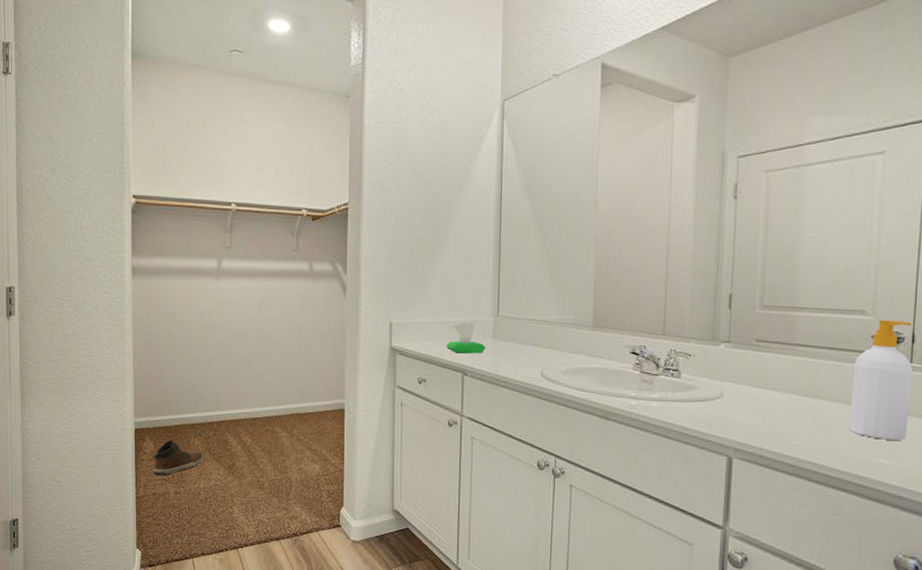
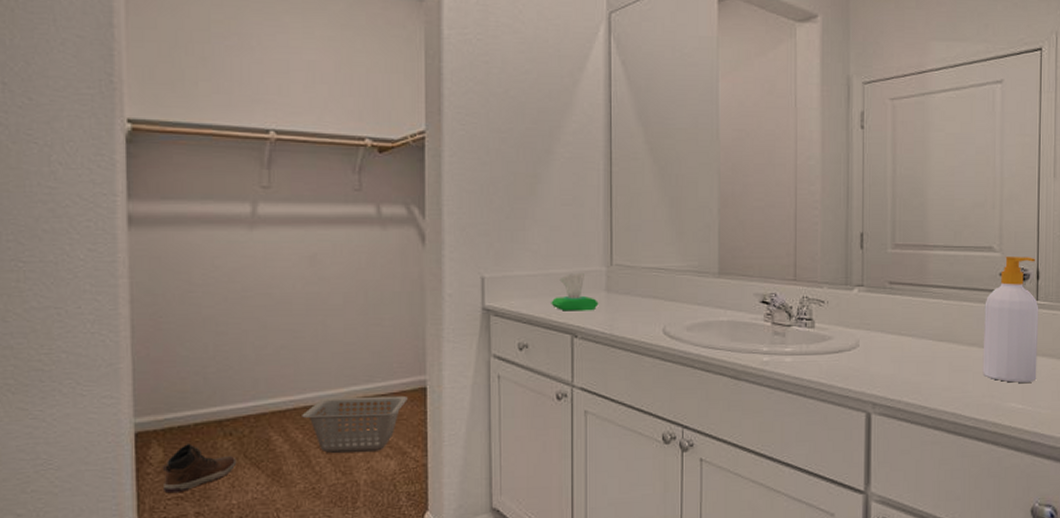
laundry basket: none [251,412,330,458] -> present [302,395,408,454]

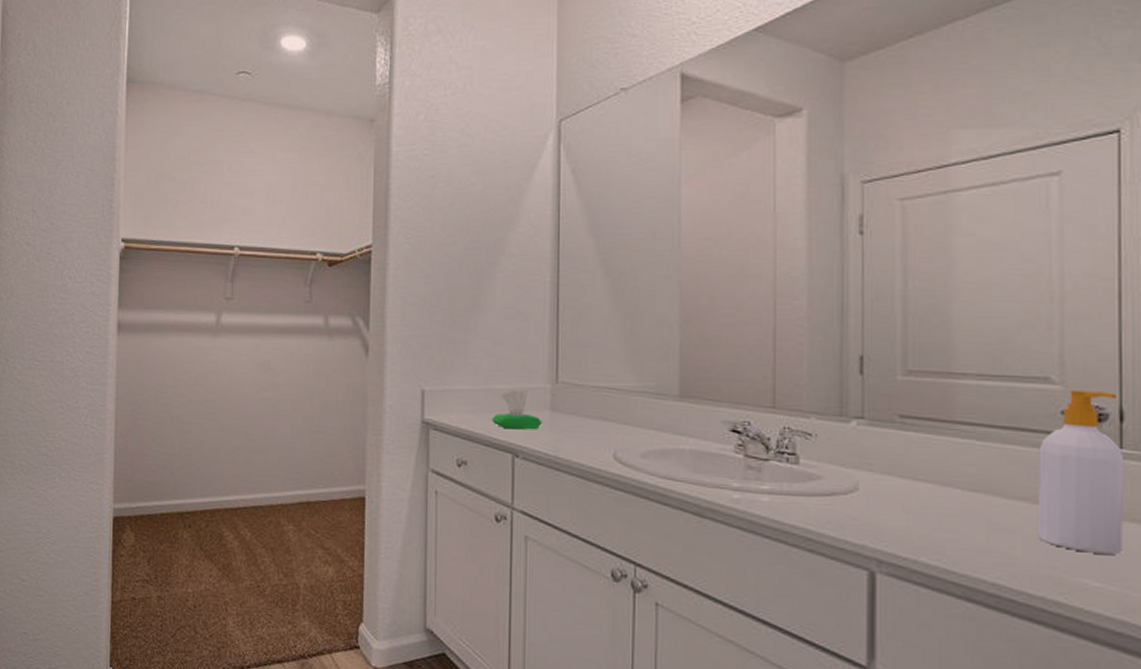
boot: present [162,443,237,494] -> none [133,530,194,577]
laundry basket: present [302,395,408,454] -> none [251,499,347,558]

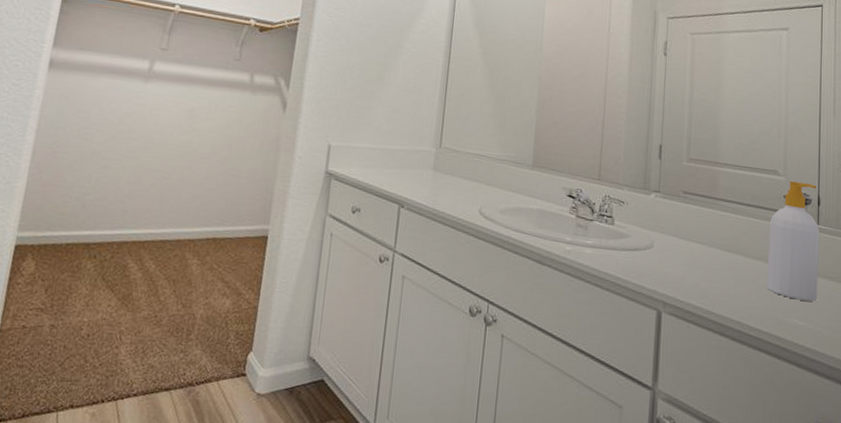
wet wipes pack: present [491,390,542,430] -> none [384,151,426,185]

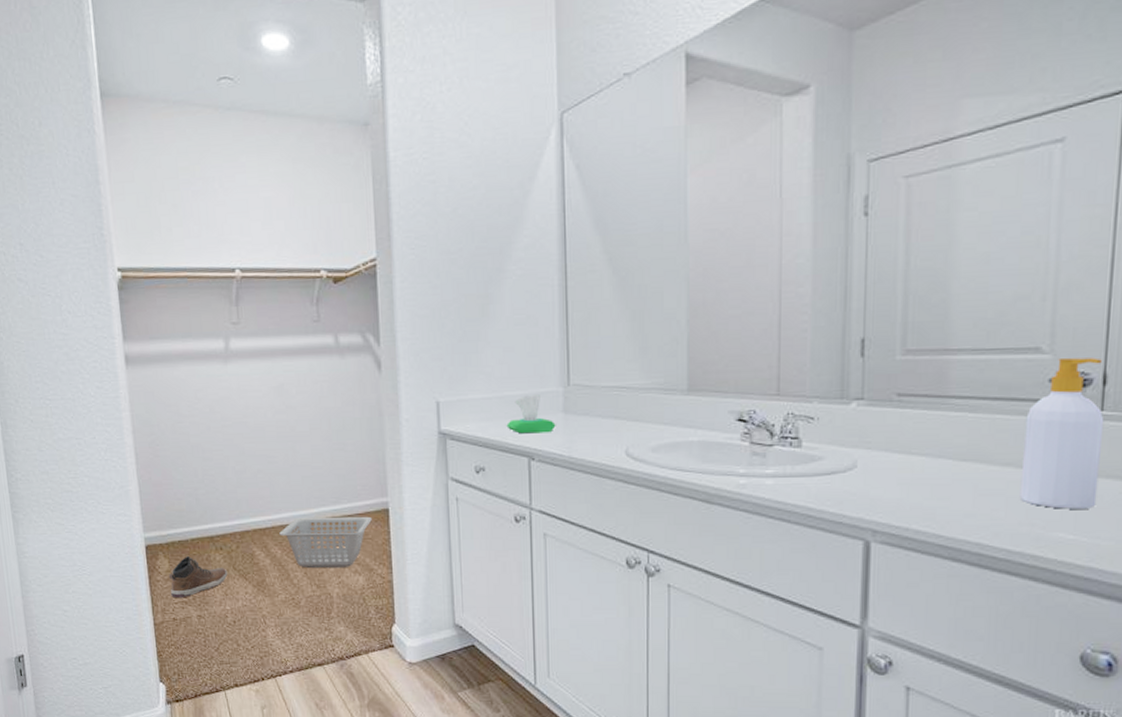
boot: none [28,260,95,305] -> present [168,555,228,599]
laundry basket: none [157,234,250,290] -> present [279,516,372,569]
wet wipes pack: none [384,151,426,185] -> present [506,395,556,434]

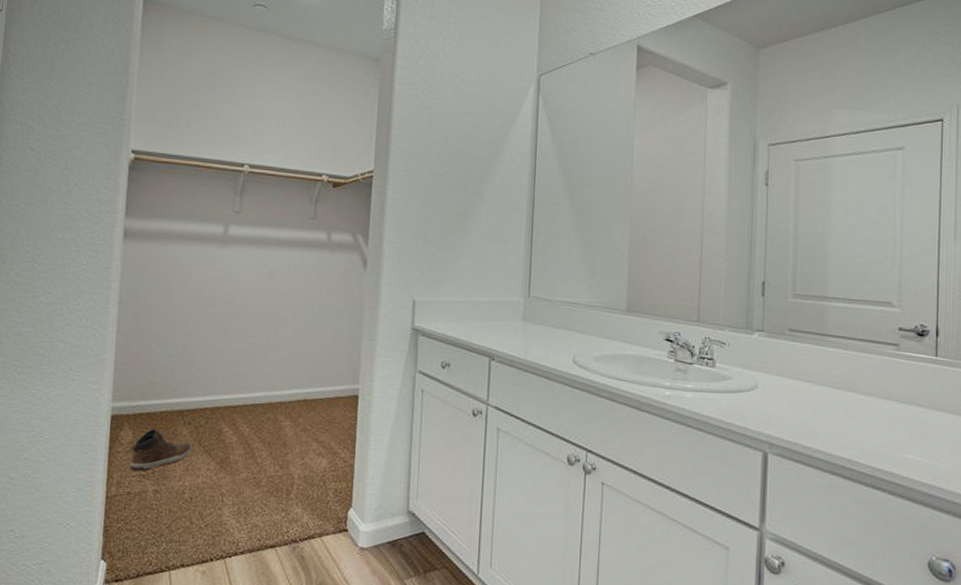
laundry basket: present [279,516,372,569] -> none [250,397,341,450]
wet wipes pack: present [506,395,556,434] -> none [473,302,516,337]
soap bottle: present [1019,357,1104,509] -> none [880,313,938,436]

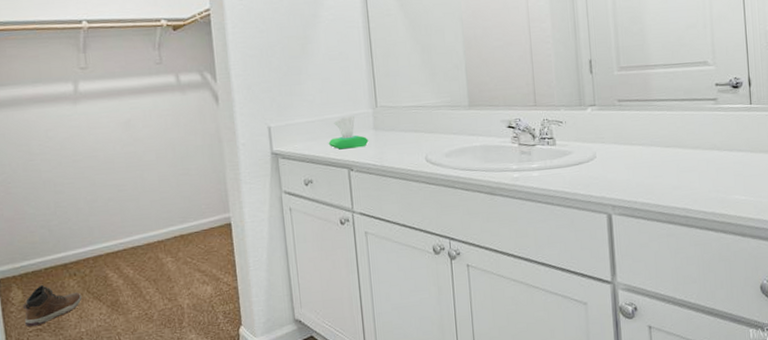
wet wipes pack: none [473,302,516,337] -> present [328,116,369,150]

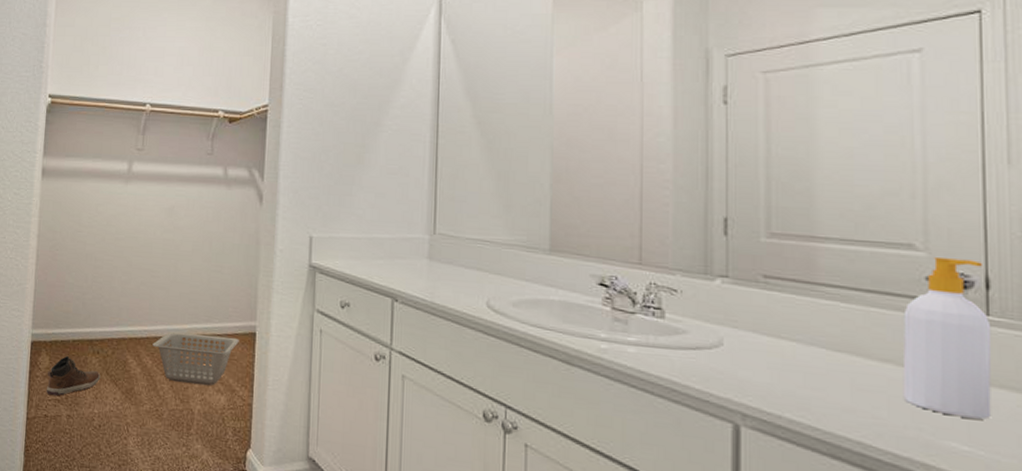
laundry basket: none [131,231,217,285] -> present [152,331,239,386]
wet wipes pack: present [328,116,369,150] -> none [373,239,420,276]
soap bottle: none [704,67,756,178] -> present [902,258,992,420]

